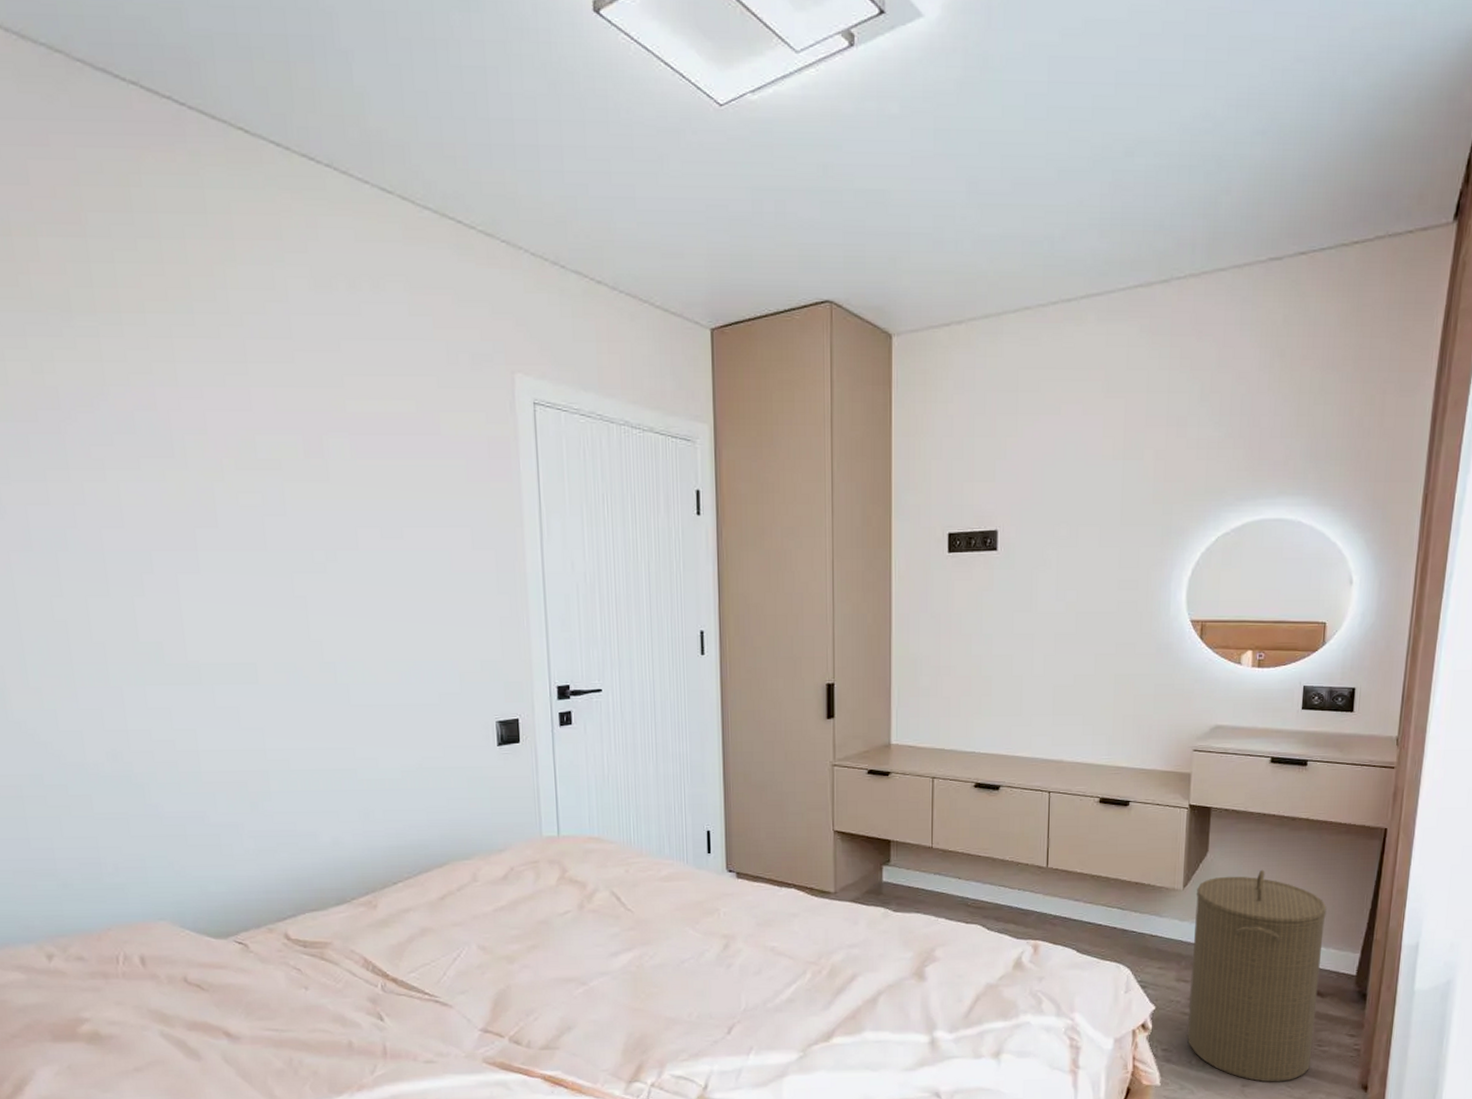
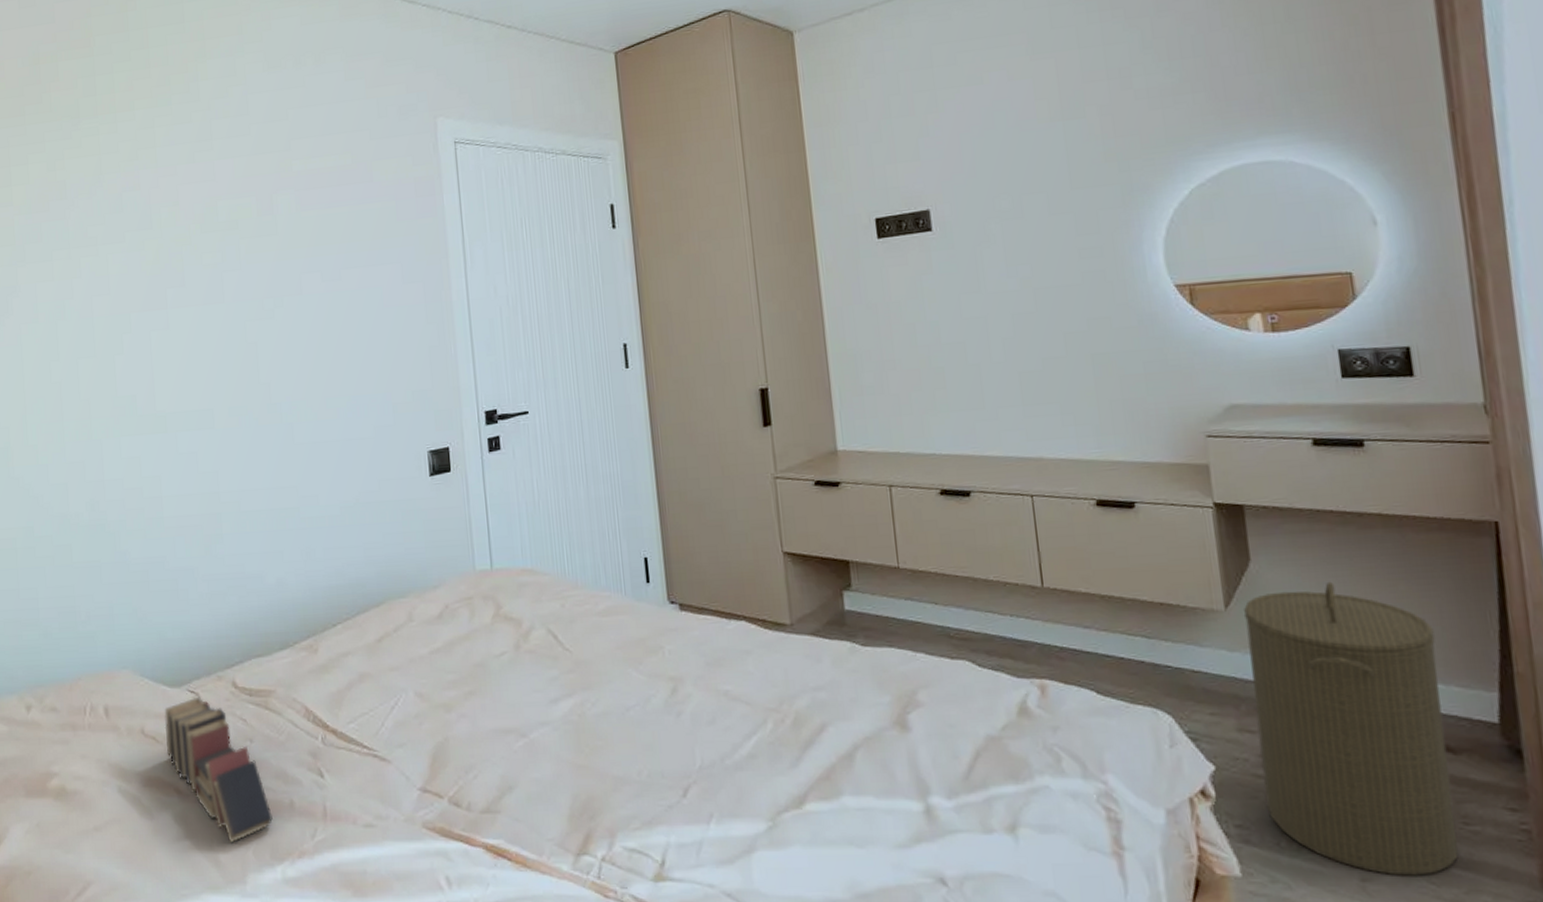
book: none [209,947,330,1080] -> present [164,696,273,843]

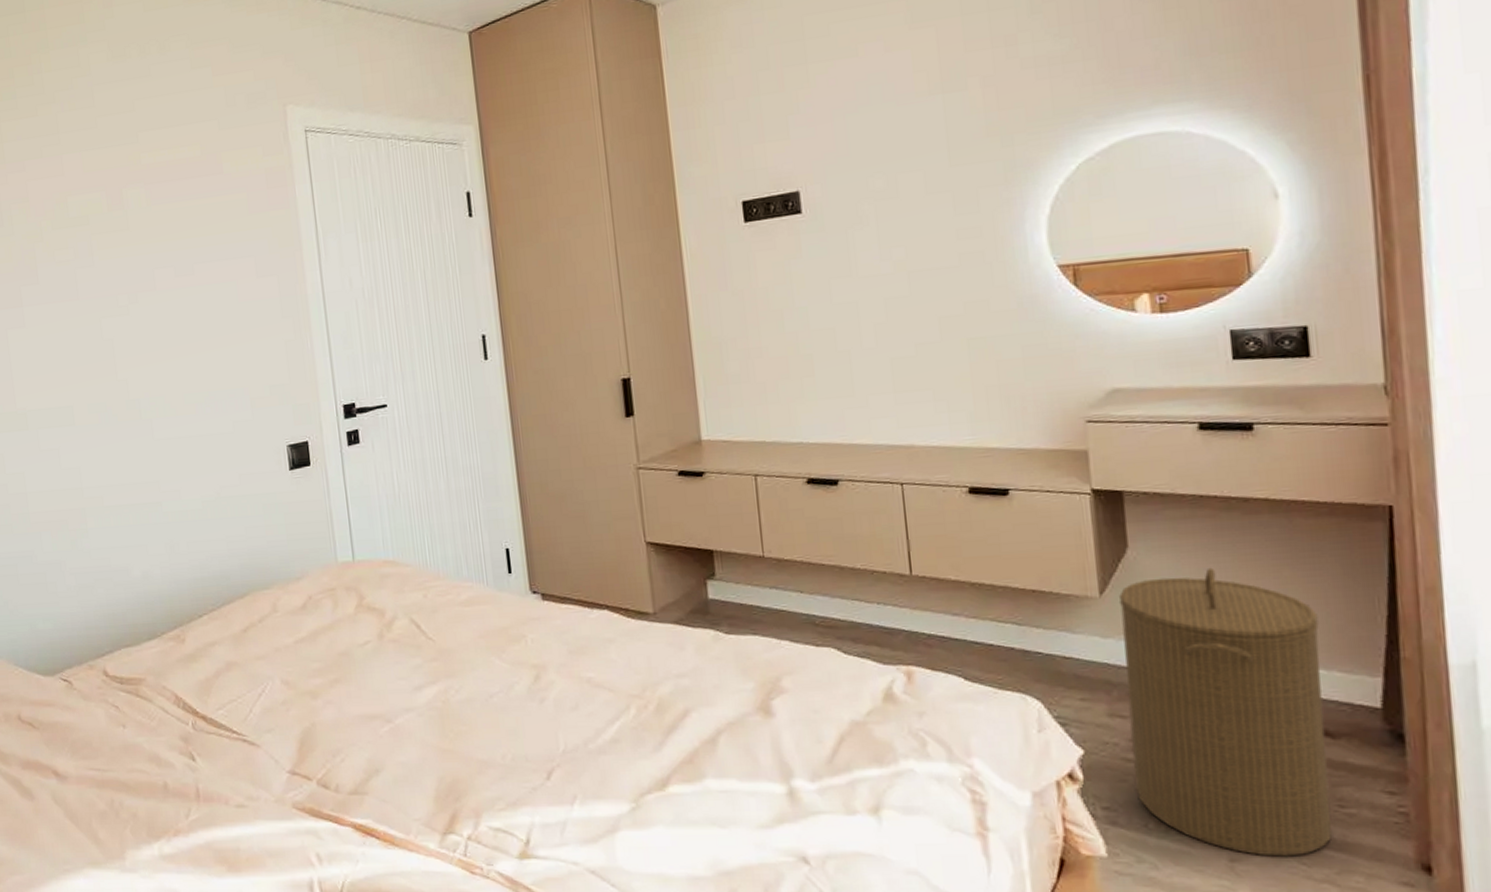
book: present [164,696,273,843] -> none [39,684,148,822]

